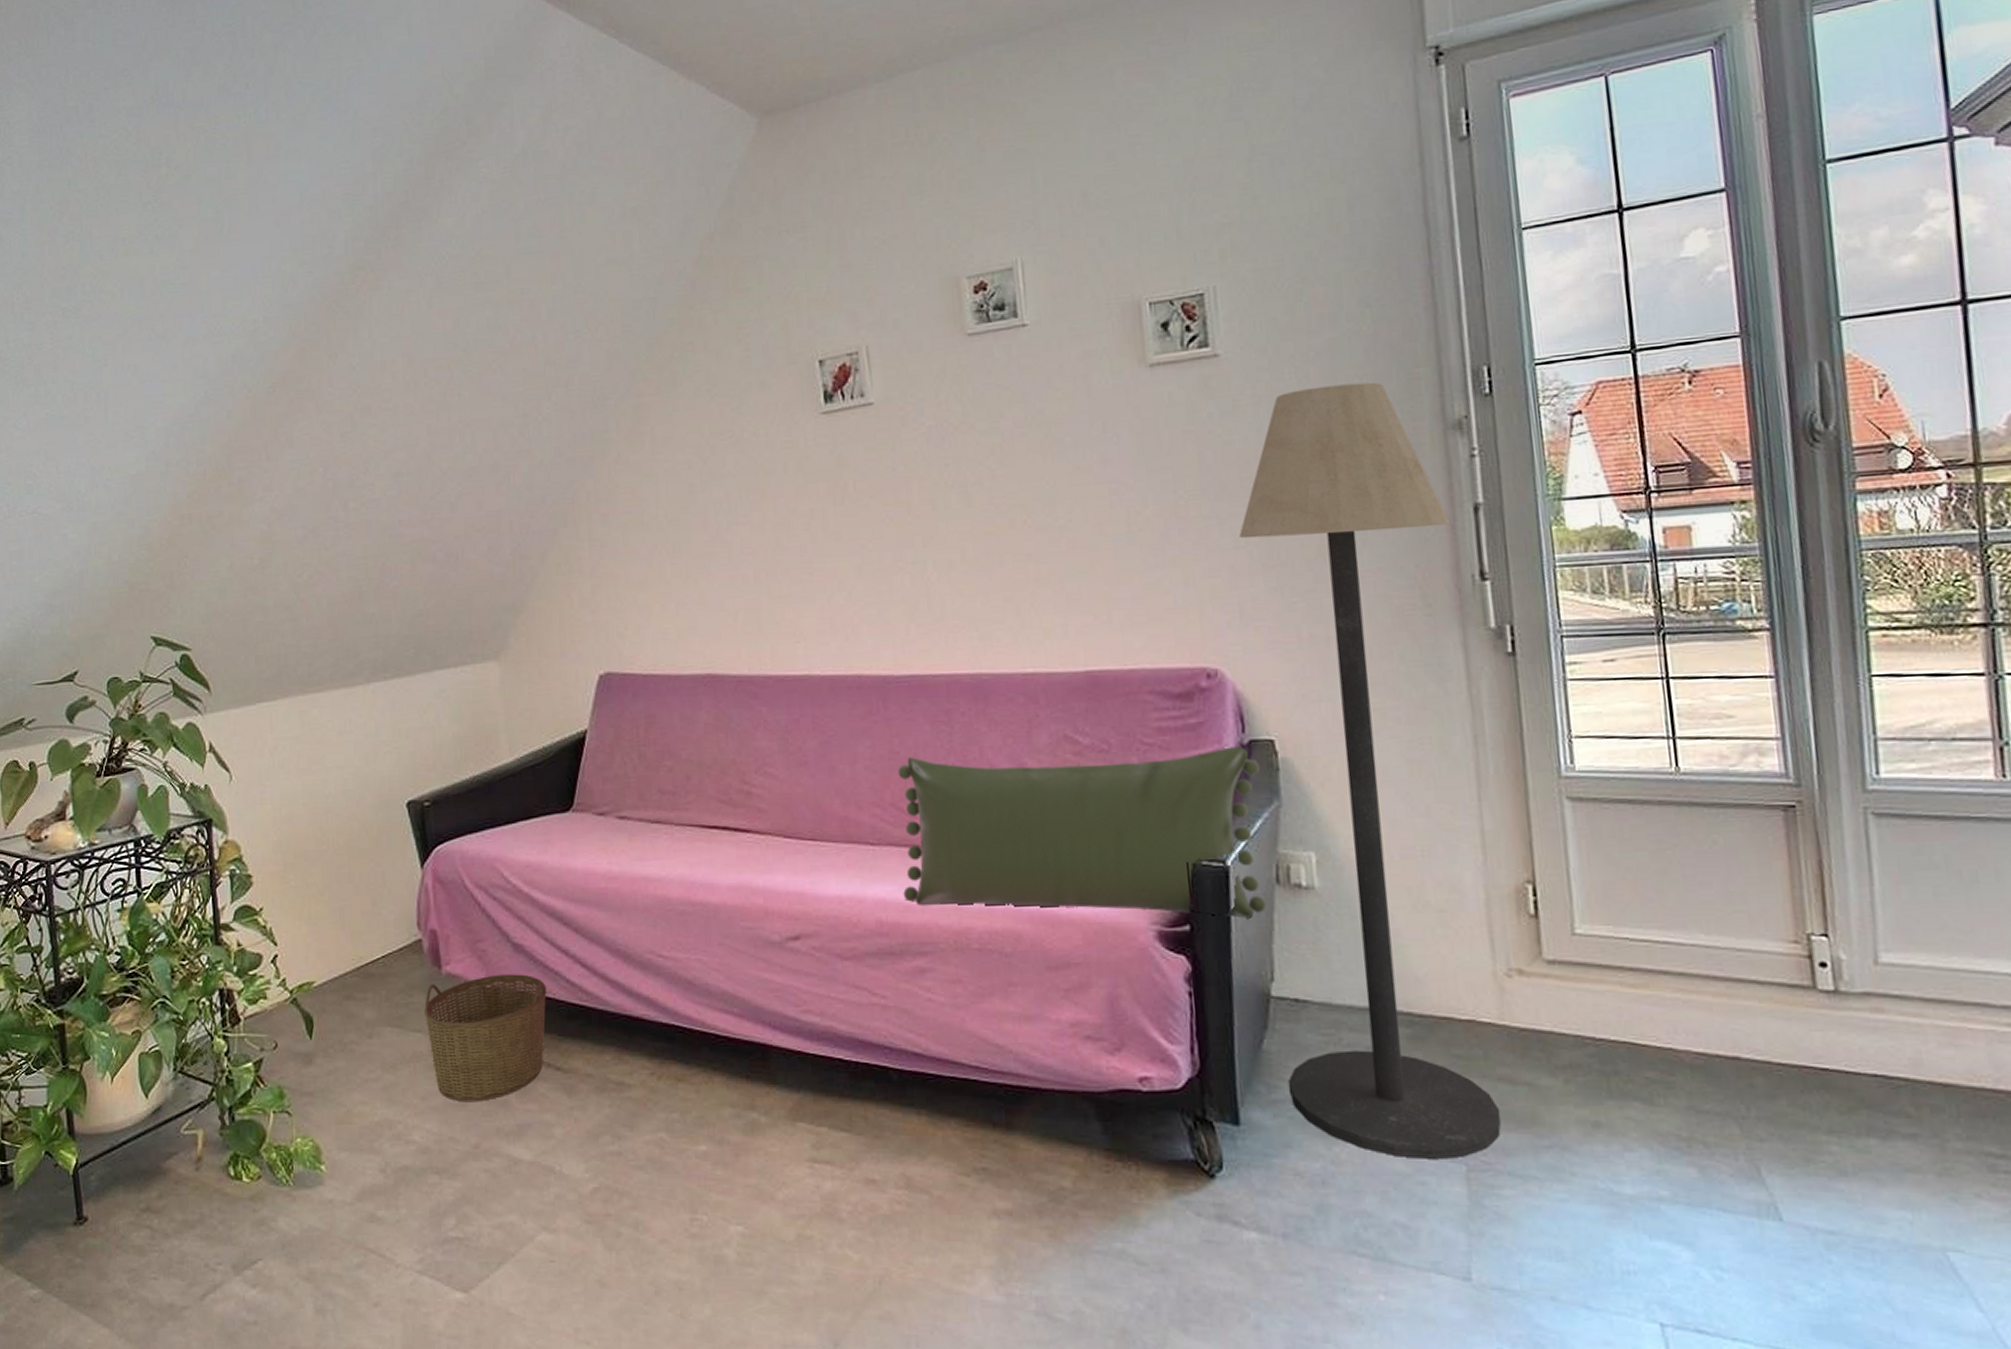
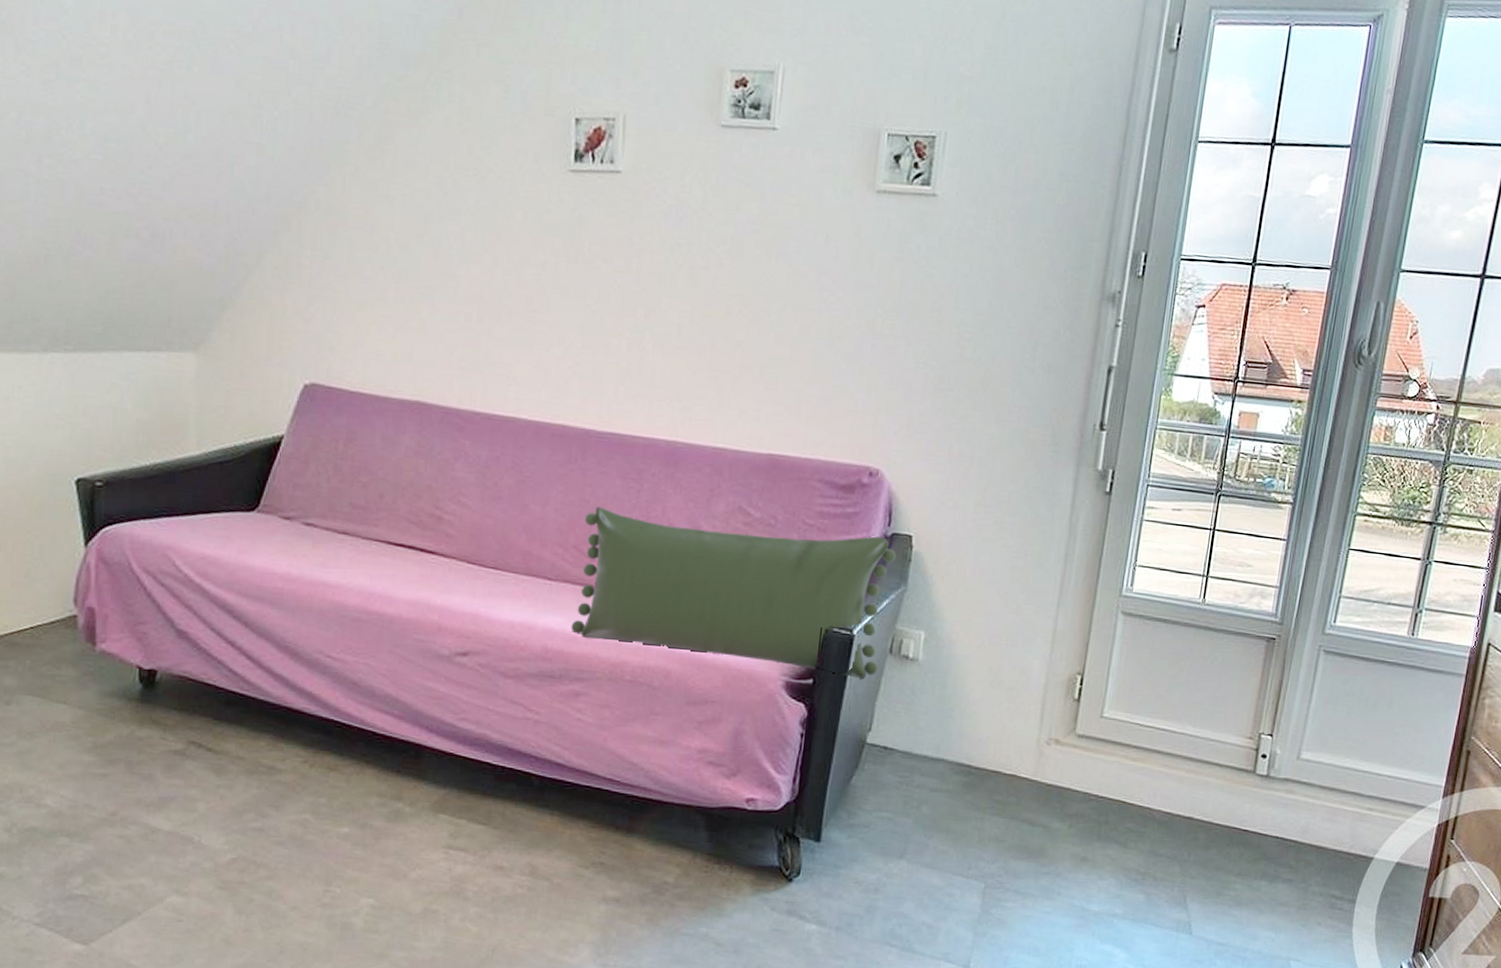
basket: present [424,974,547,1101] -> none [71,657,208,773]
floor lamp: present [1238,382,1502,1159] -> none [864,240,1088,878]

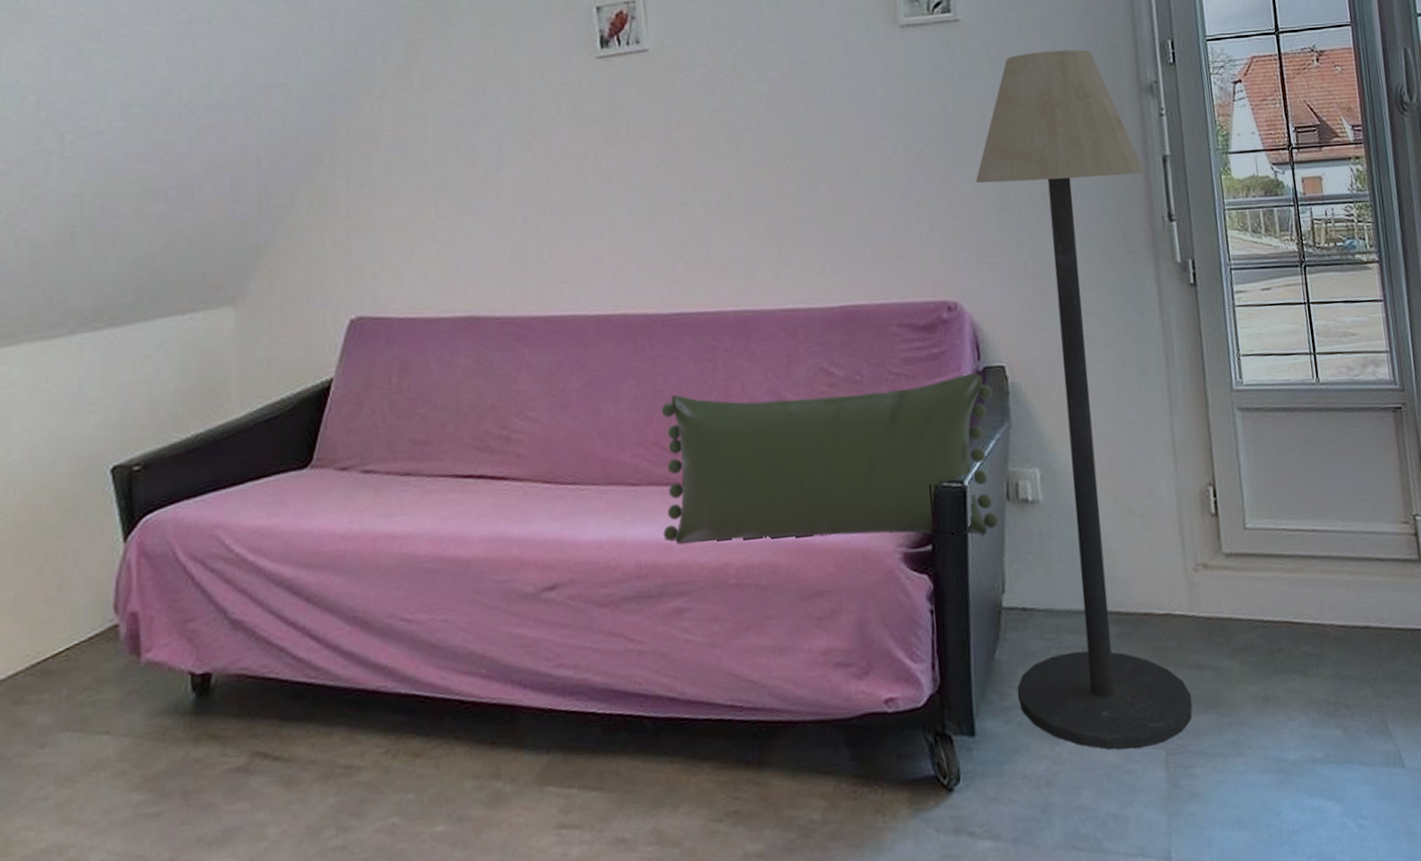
floor lamp: none [864,240,1088,878] -> present [975,49,1193,750]

